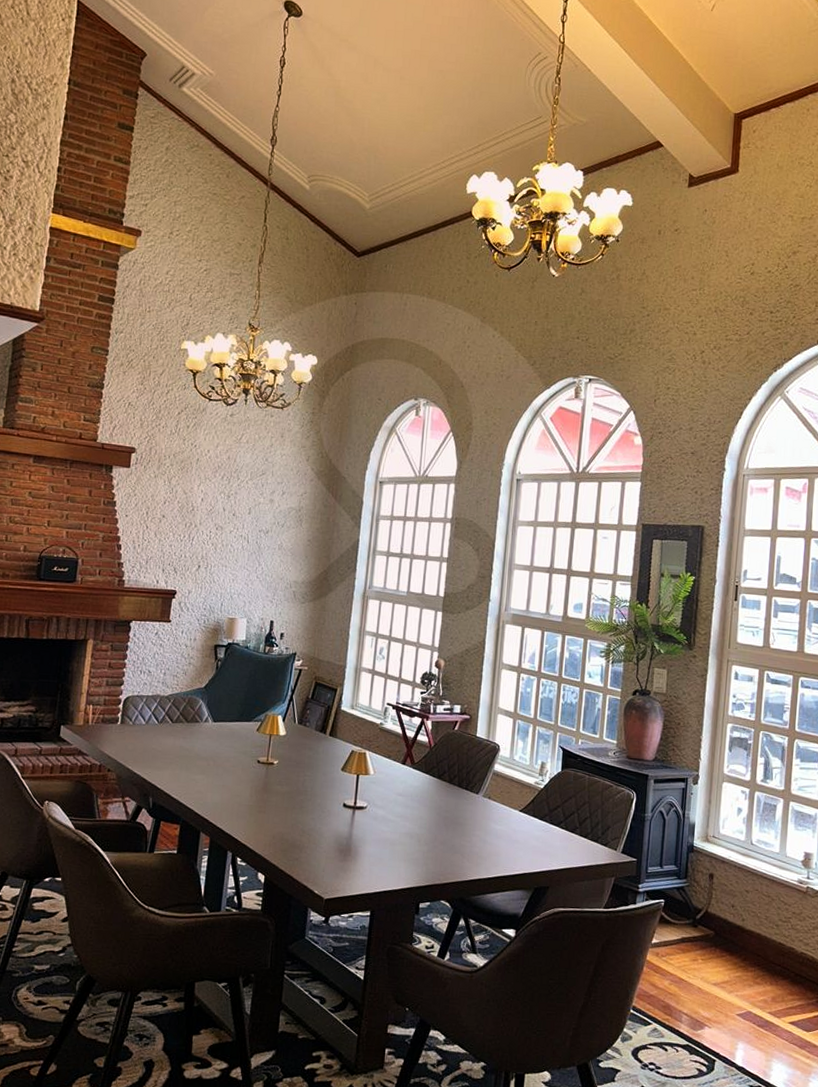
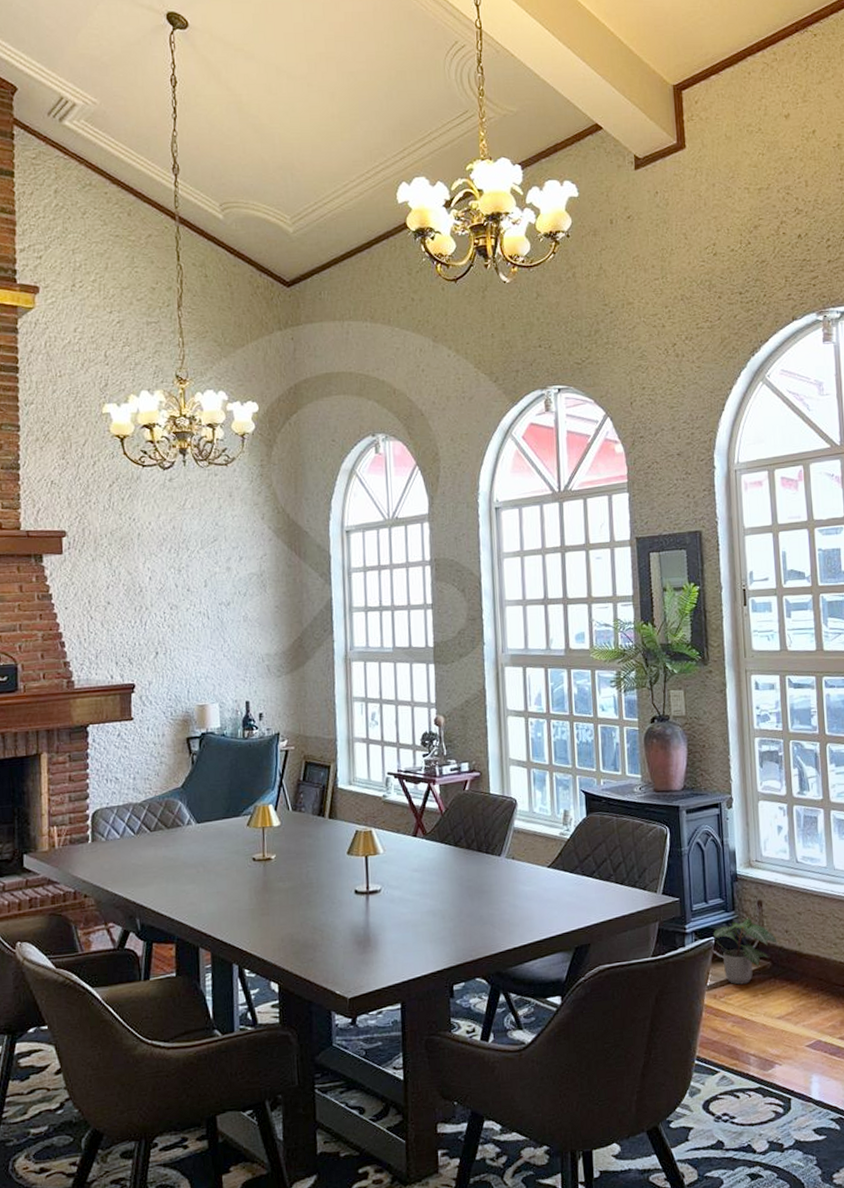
potted plant: none [663,887,723,948] -> present [713,917,778,985]

